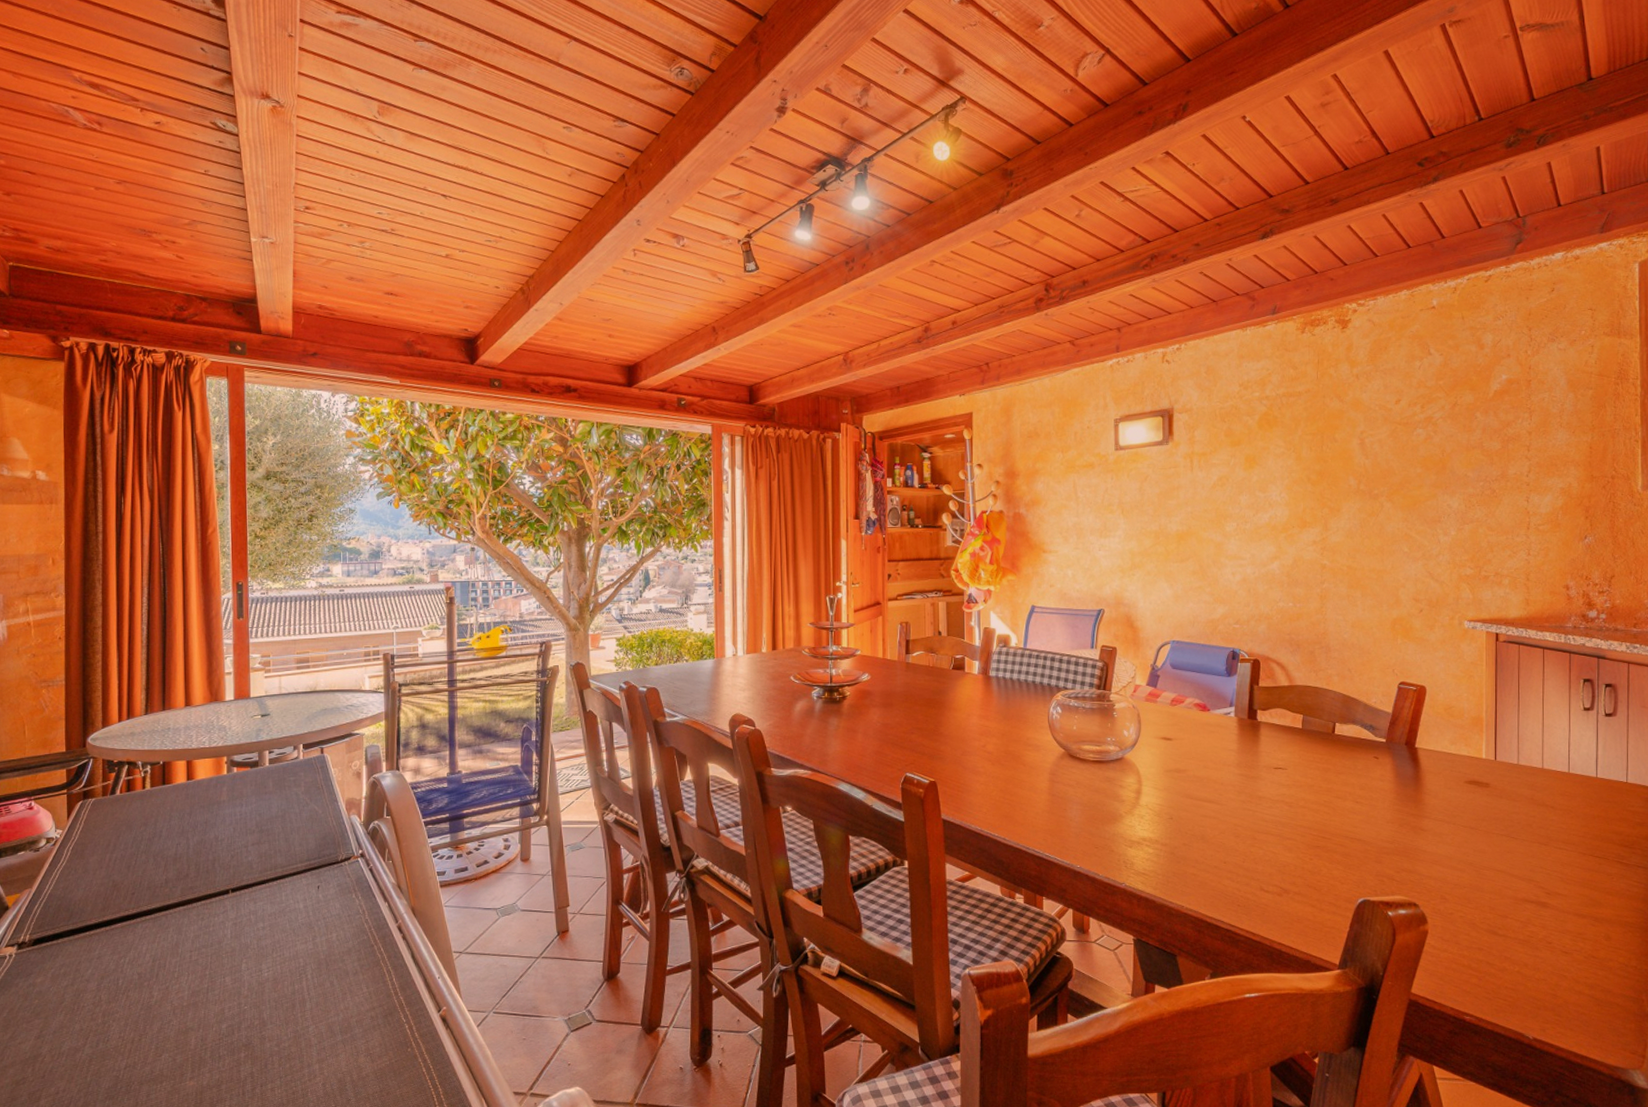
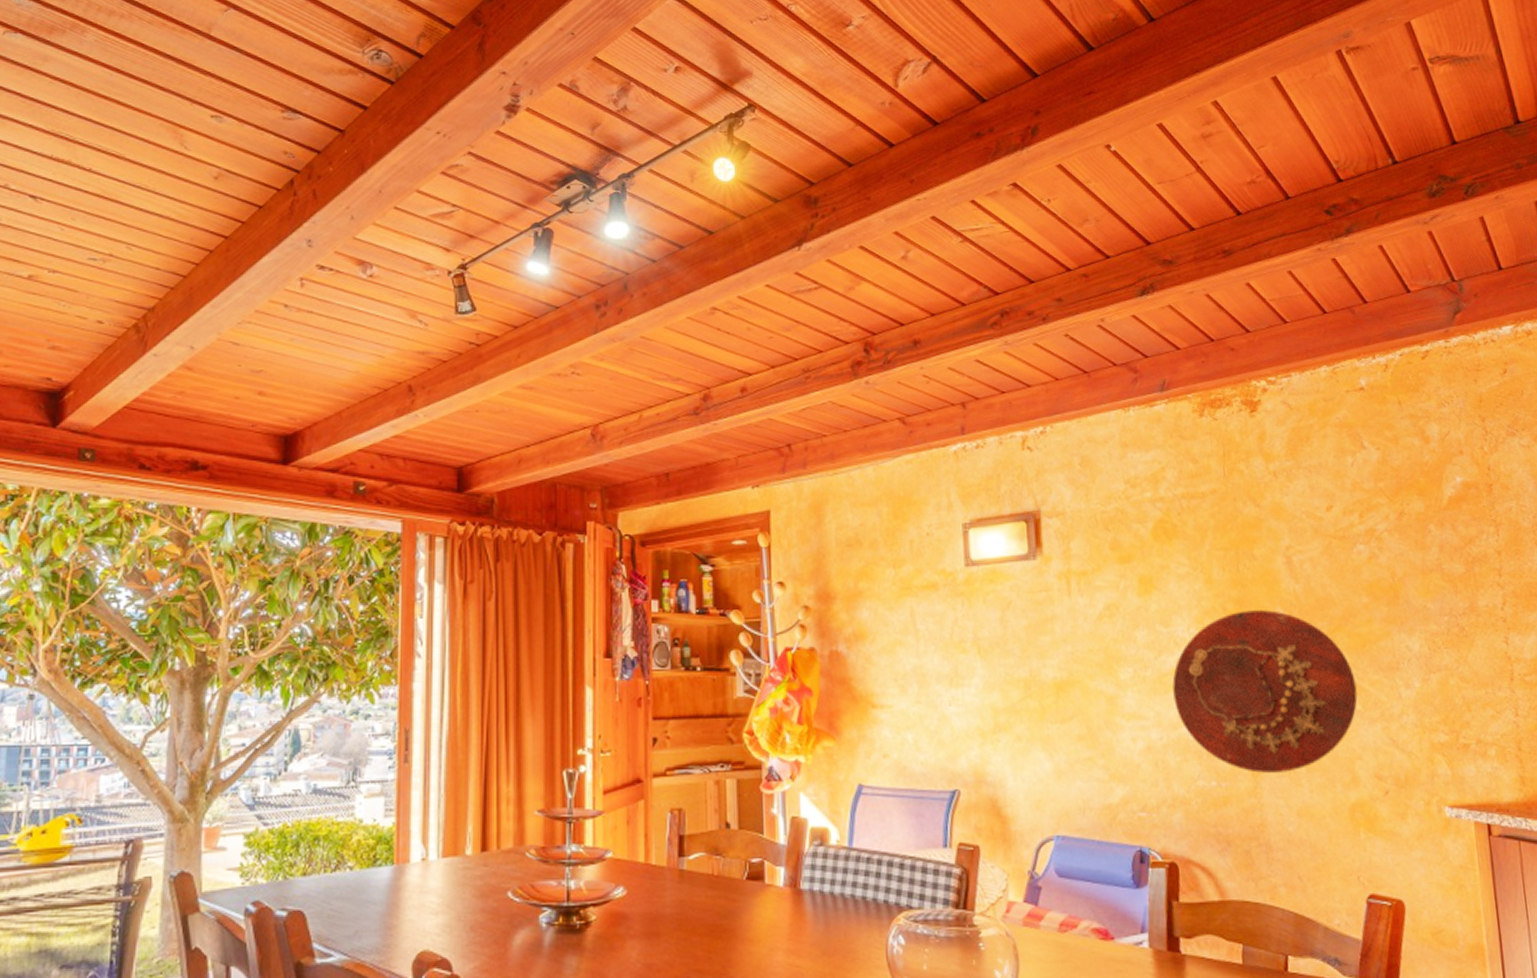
decorative platter: none [1265,479,1406,597] -> present [1172,610,1358,773]

